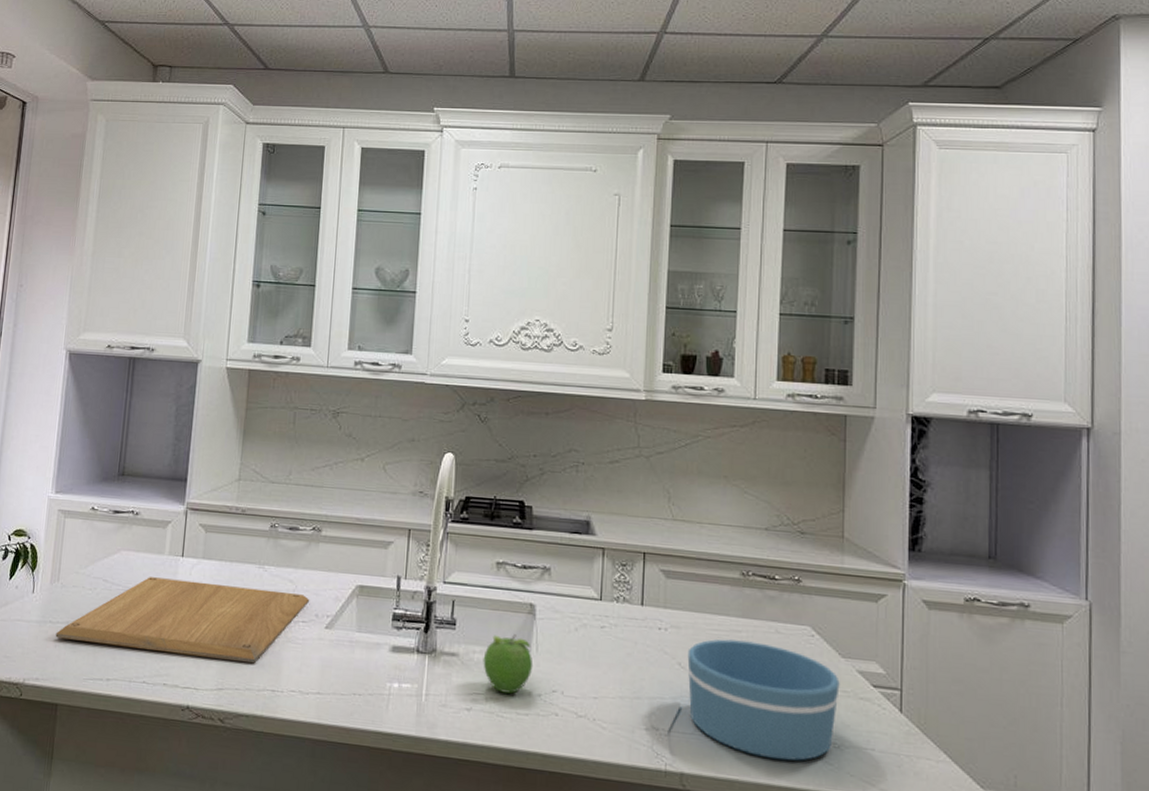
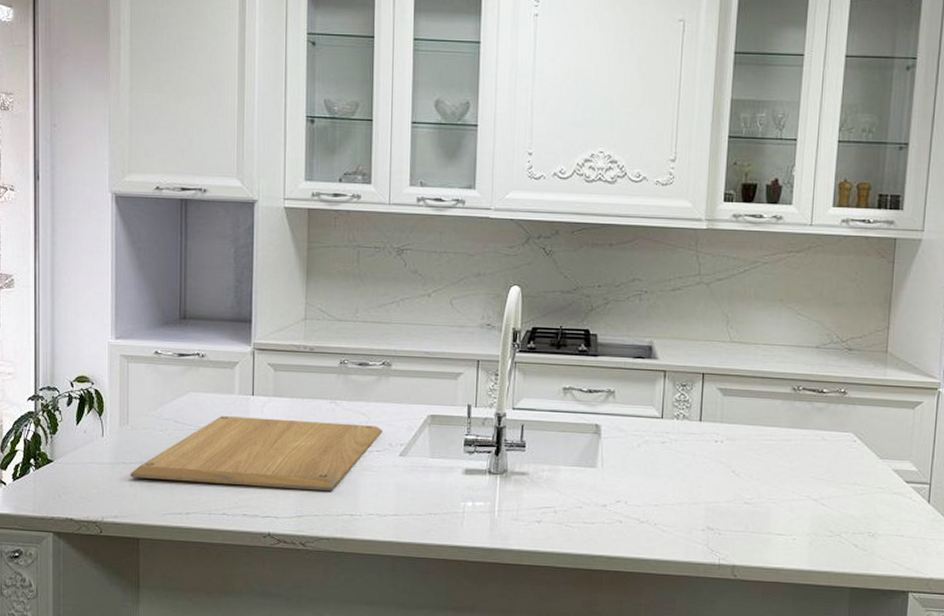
fruit: present [483,634,534,694] -> none [552,453,599,506]
bowl: present [687,639,840,761] -> none [741,448,877,550]

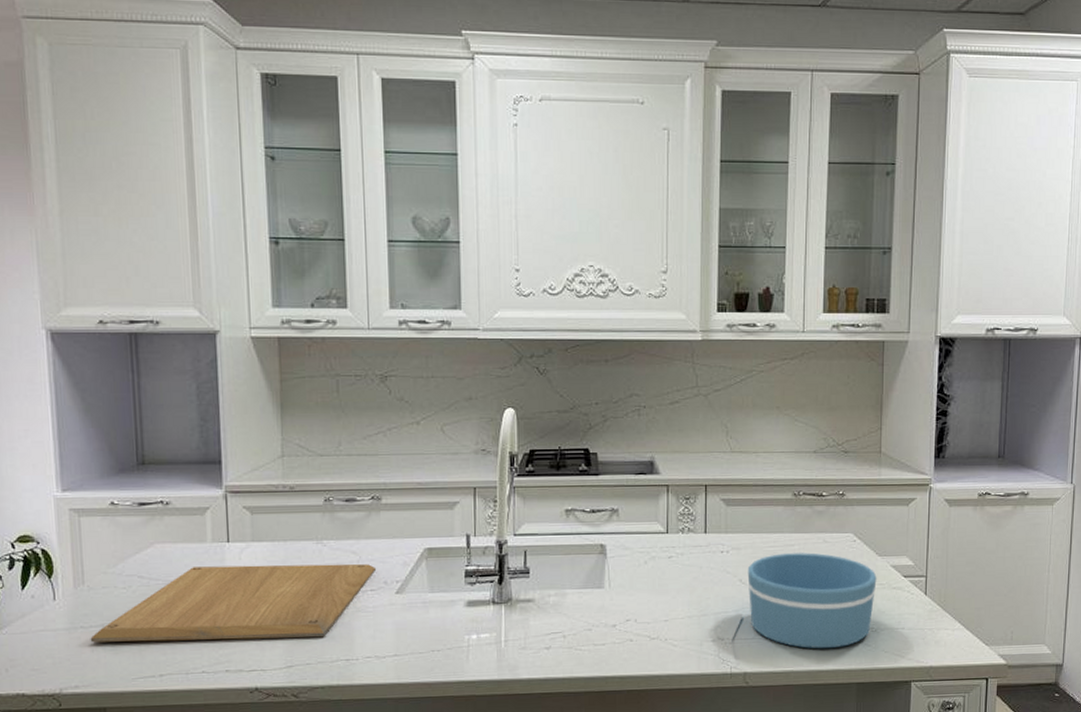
bowl: none [741,448,877,550] -> present [747,553,877,649]

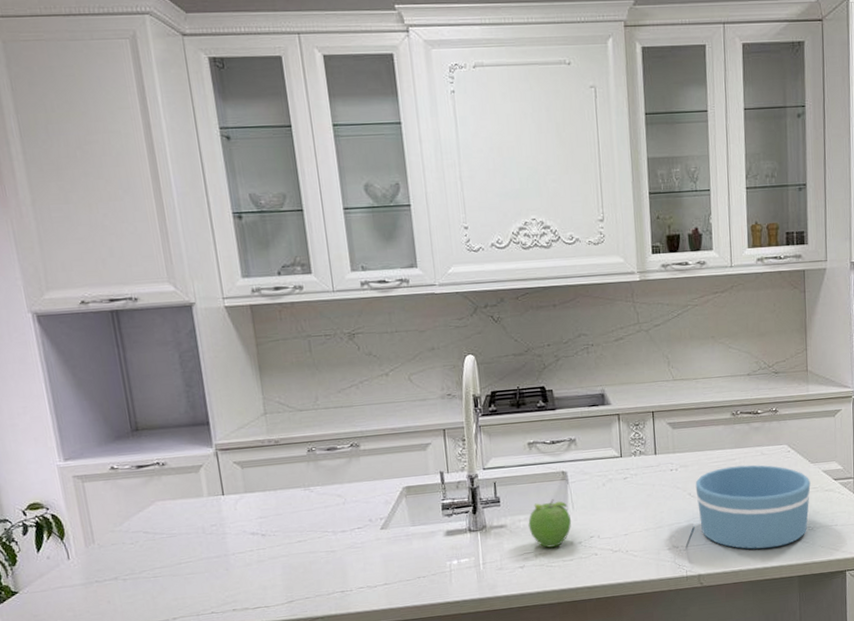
chopping board: present [90,564,377,643] -> none [105,505,361,595]
fruit: none [558,574,607,629] -> present [528,499,572,548]

